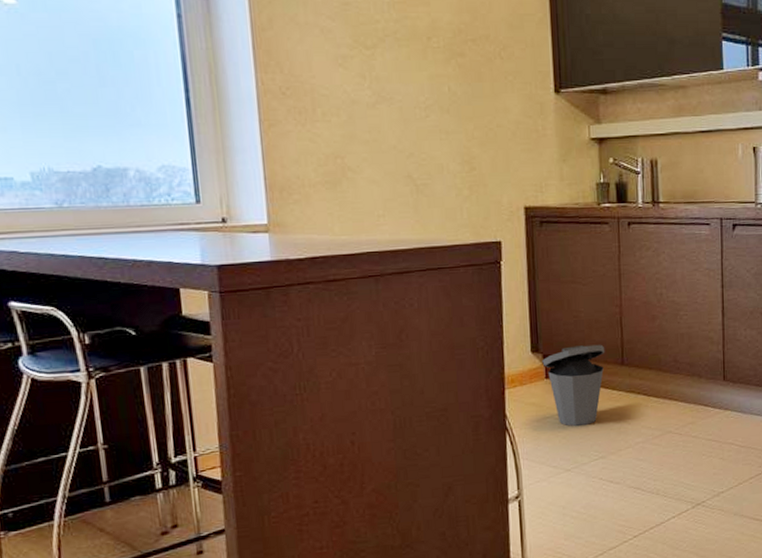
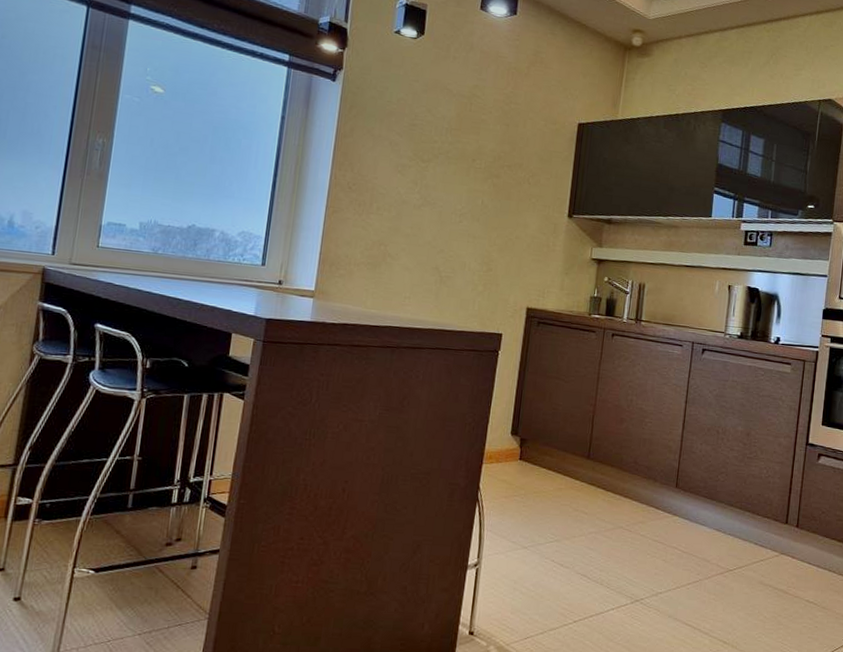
trash can: present [542,344,605,426] -> none [519,434,576,508]

